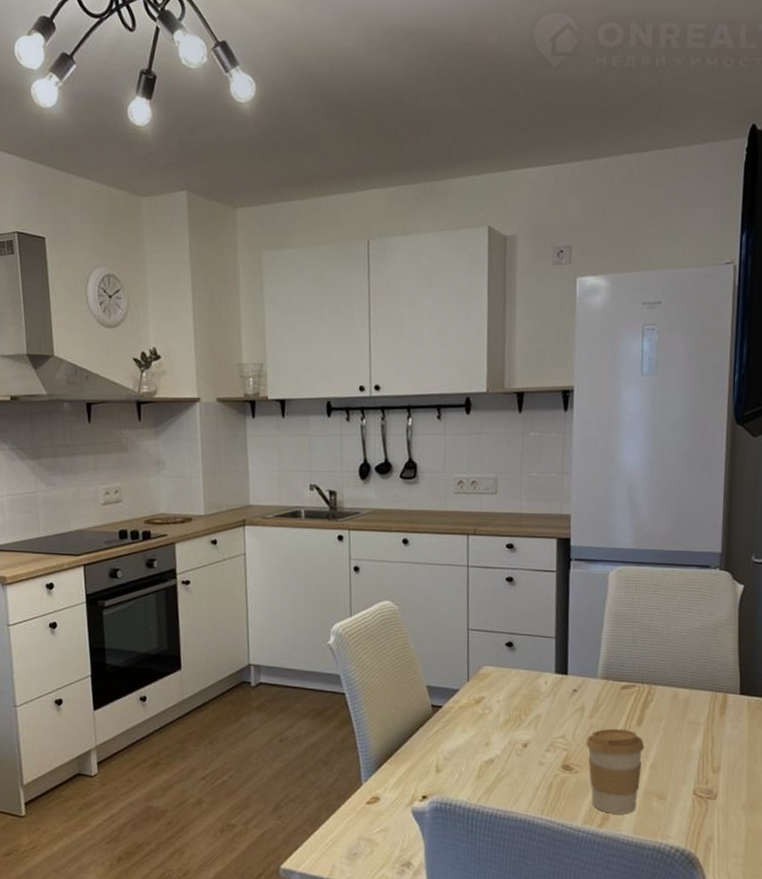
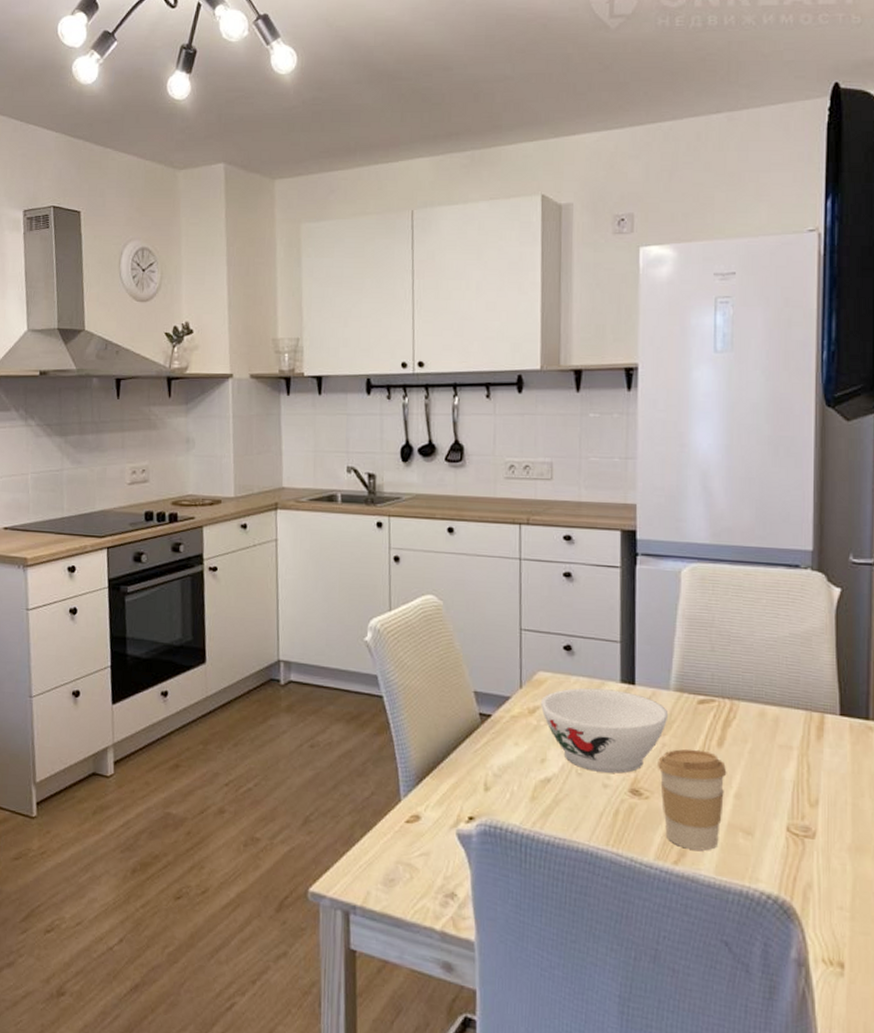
bowl: none [485,679,596,752] -> present [540,687,669,774]

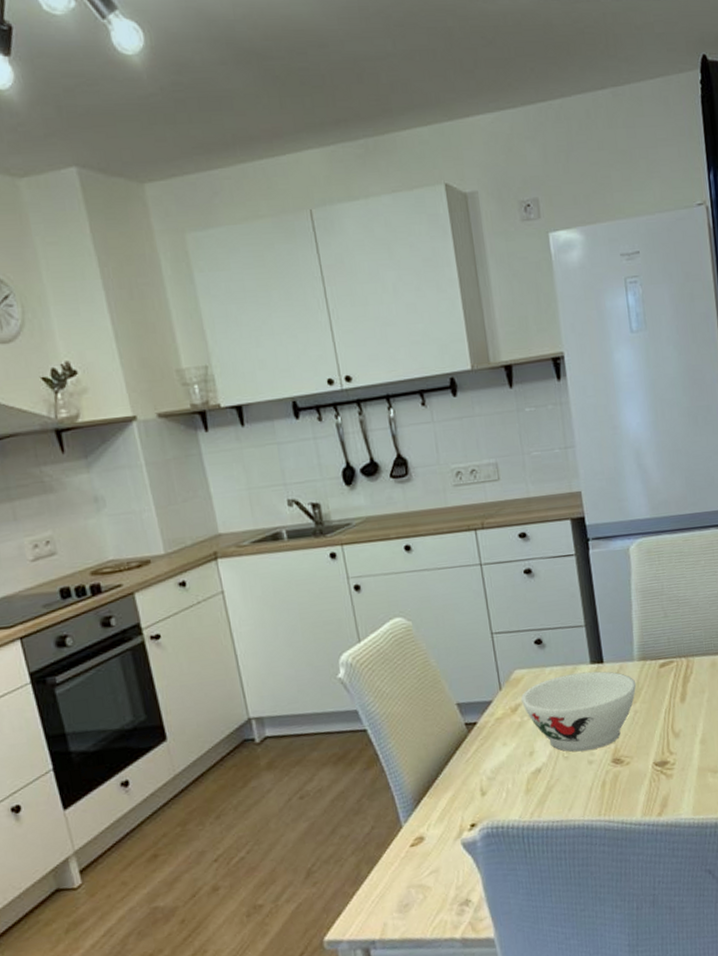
coffee cup: present [658,749,727,851] -> none [632,708,693,800]

